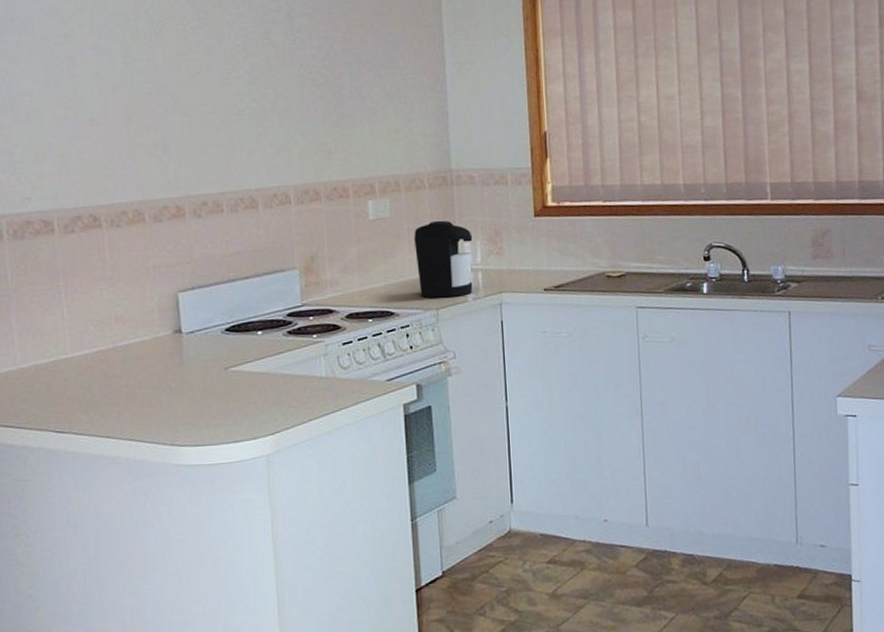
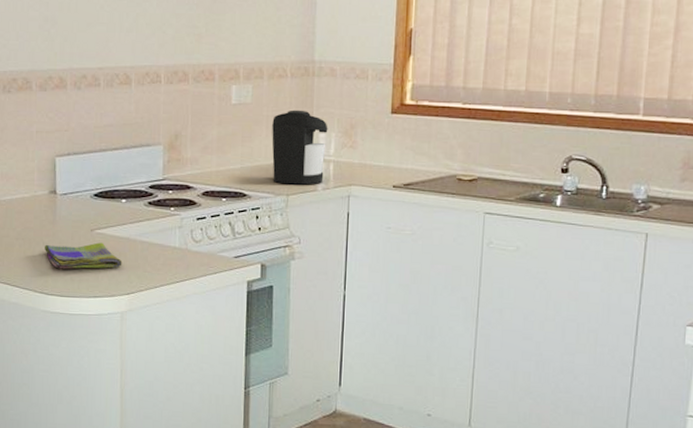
dish towel: none [172,381,264,416] -> present [45,242,122,269]

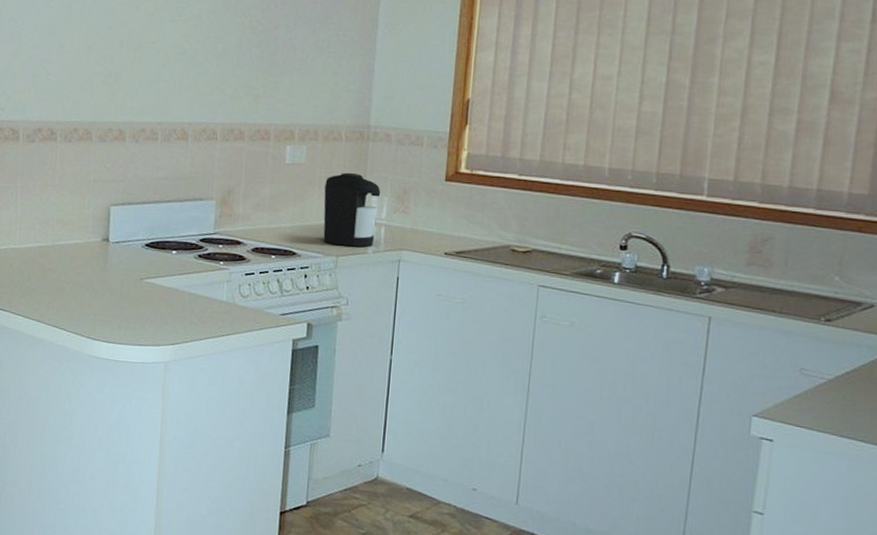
dish towel: present [45,242,122,269] -> none [94,290,170,318]

